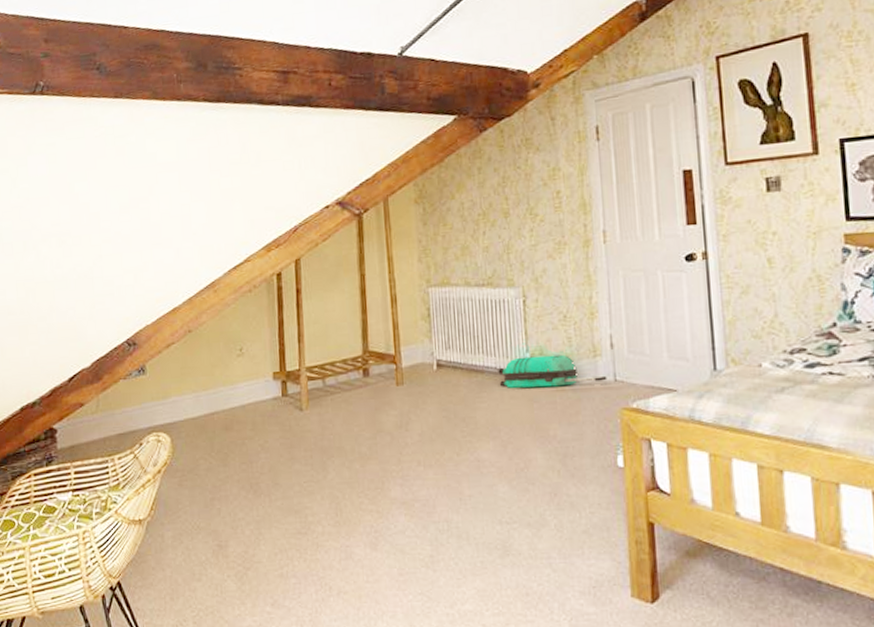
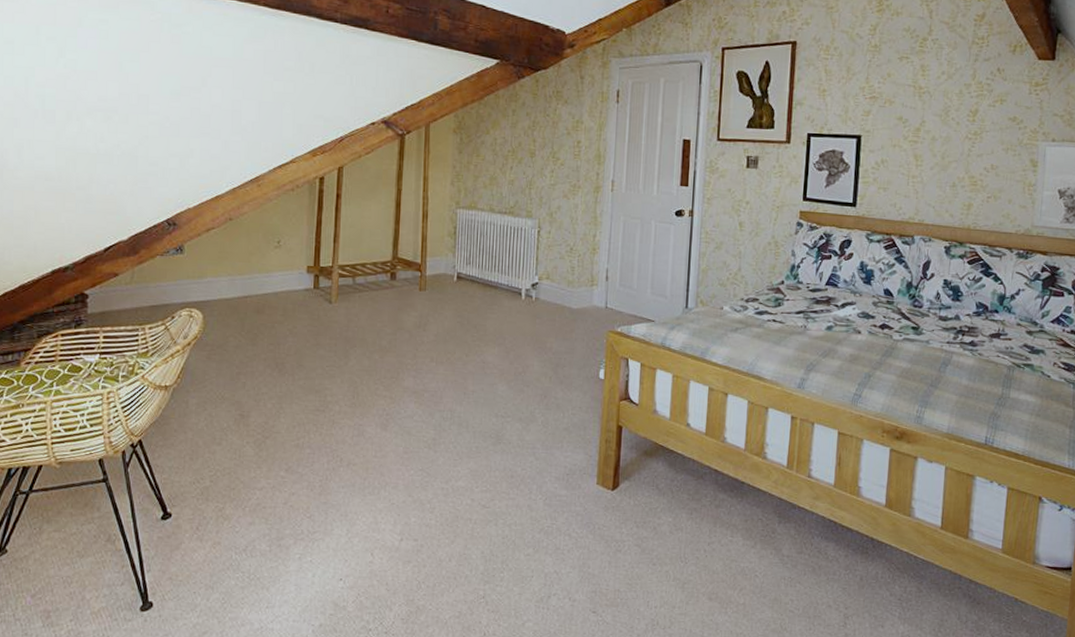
suitcase: present [498,354,607,389] -> none [509,278,600,308]

